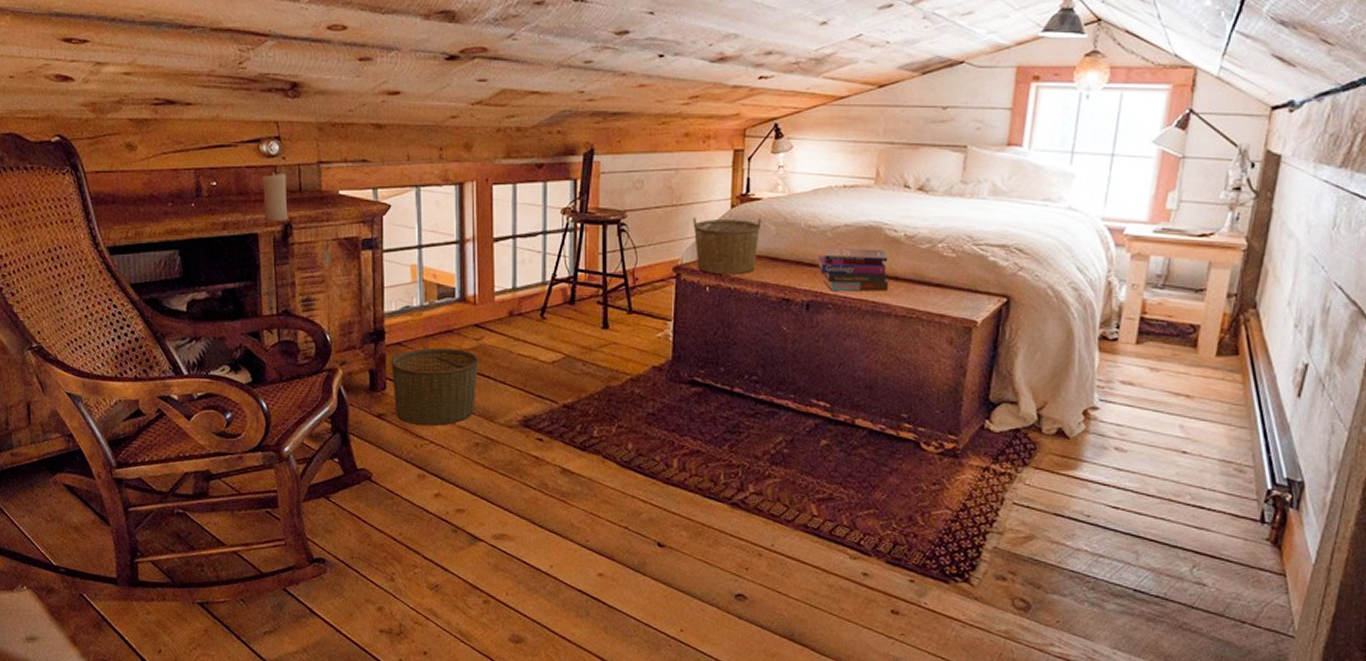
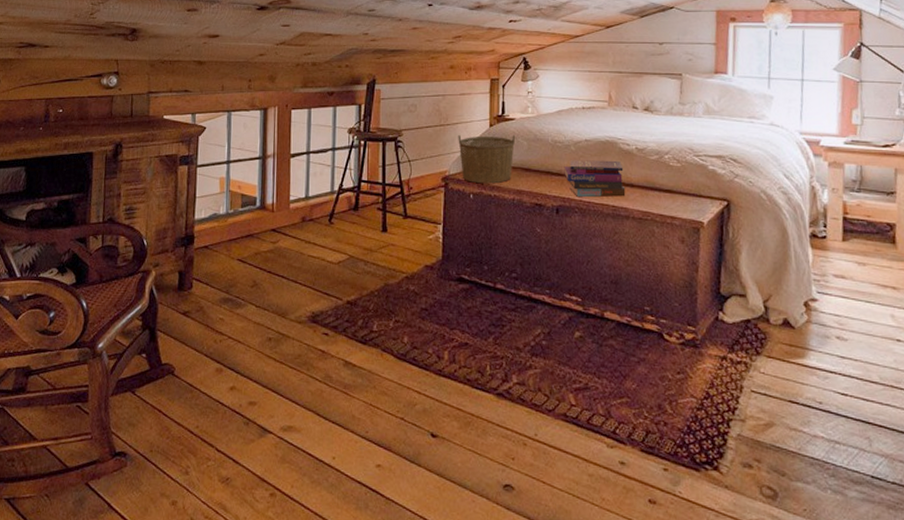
candle: present [261,171,288,221] -> none [99,100,121,142]
basket: present [391,347,479,426] -> none [198,250,274,323]

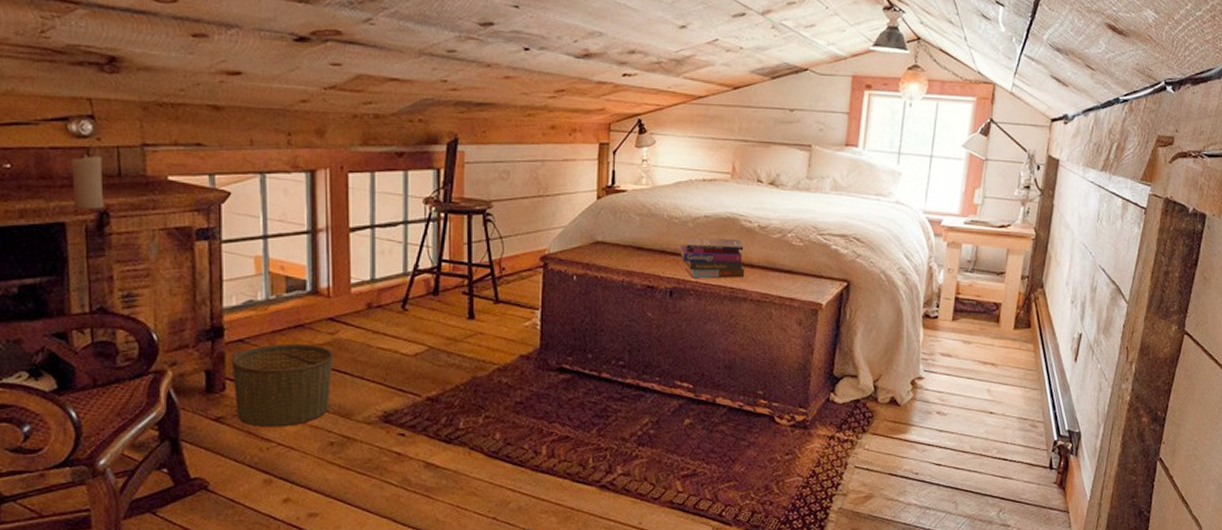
candle: none [99,100,121,142] -> present [70,153,104,209]
basket: none [198,250,274,323] -> present [231,343,334,428]
basket: present [458,134,516,184] -> none [560,207,627,264]

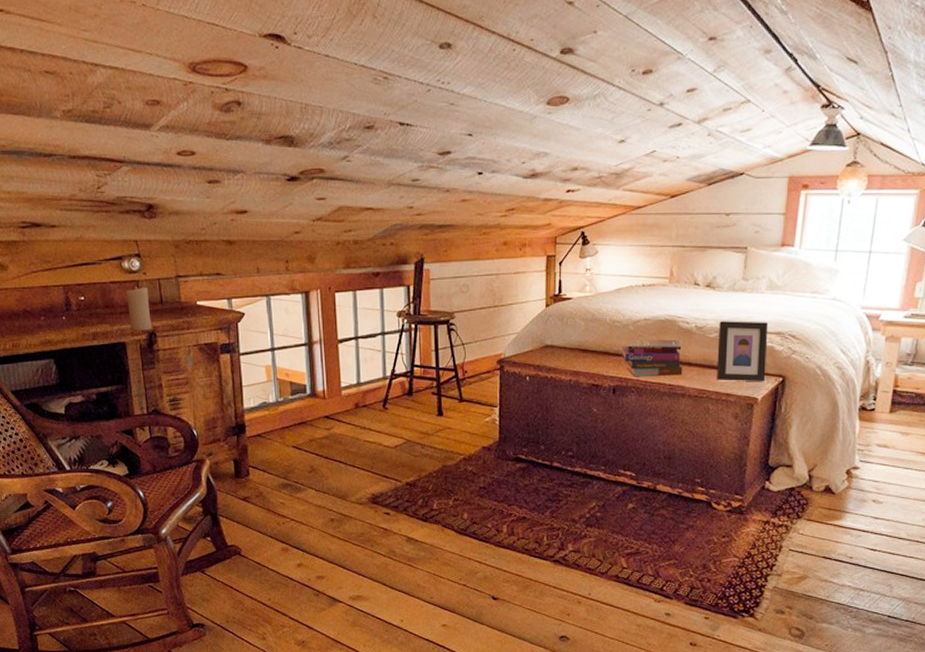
basket: present [231,343,334,428] -> none [252,437,331,506]
picture frame: none [780,221,833,287] -> present [717,321,769,382]

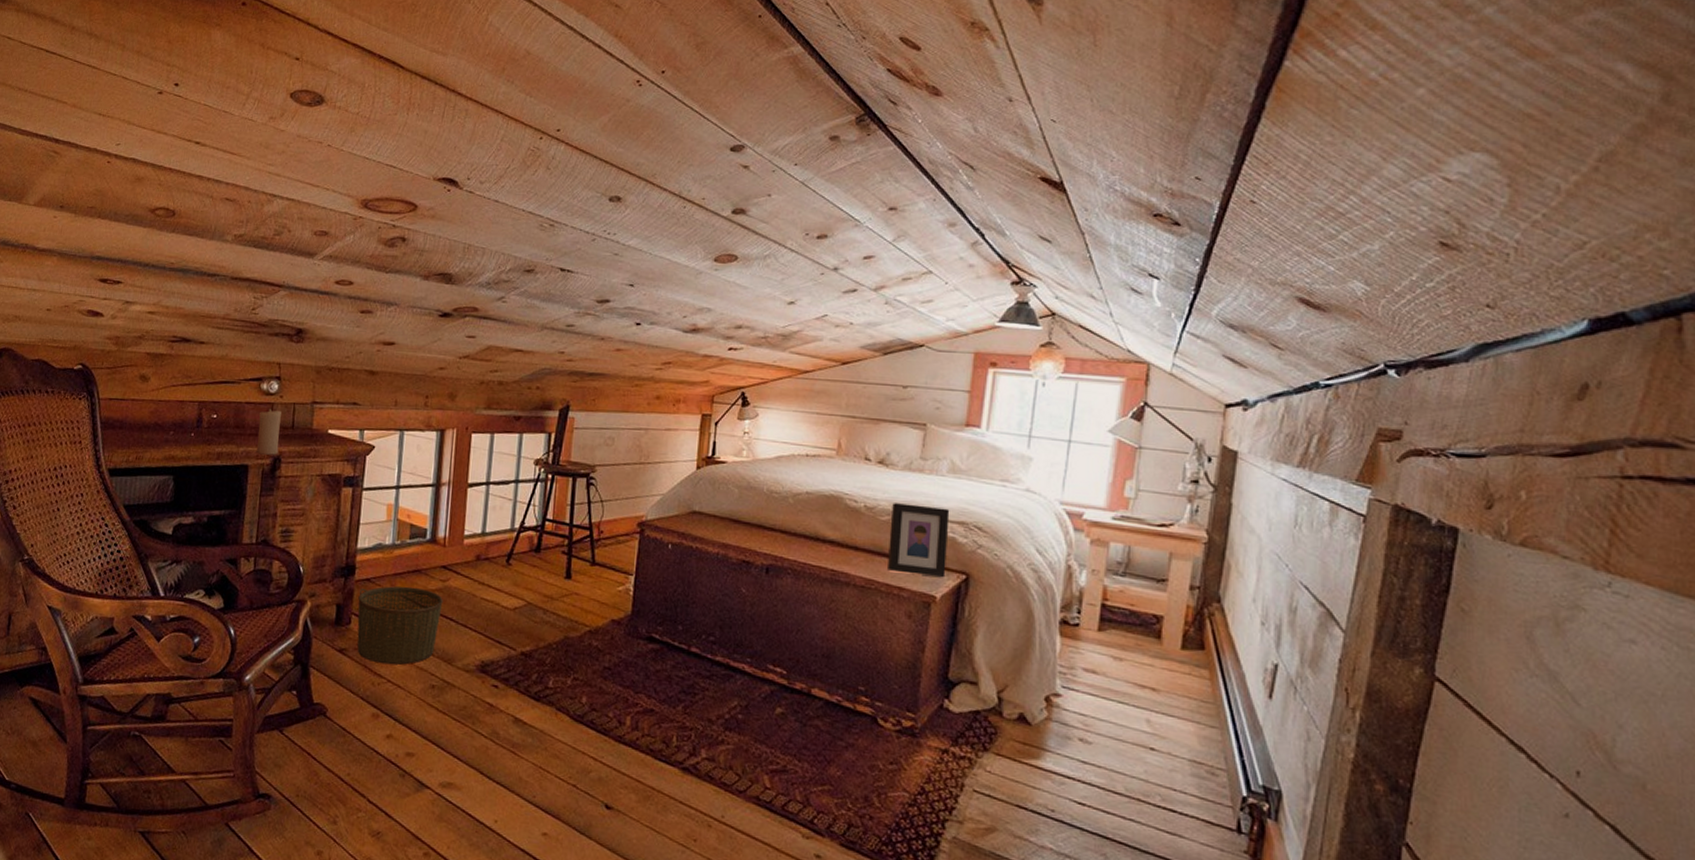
basket: none [252,437,331,506] -> present [357,586,443,665]
books: present [621,338,683,377] -> none [778,512,848,561]

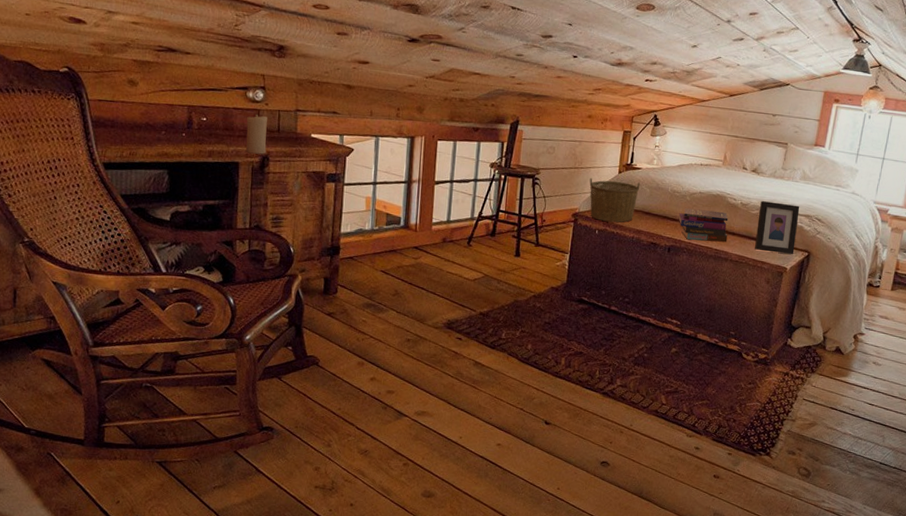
basket: present [357,586,443,665] -> none [343,263,416,324]
basket: none [659,475,726,535] -> present [589,177,641,223]
books: none [778,512,848,561] -> present [678,207,729,243]

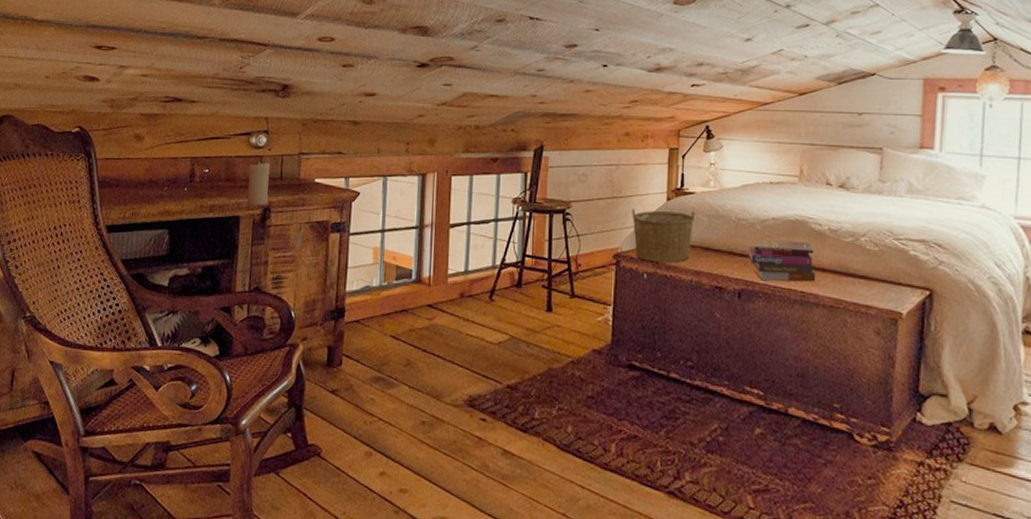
picture frame: present [755,201,800,255] -> none [854,225,910,295]

